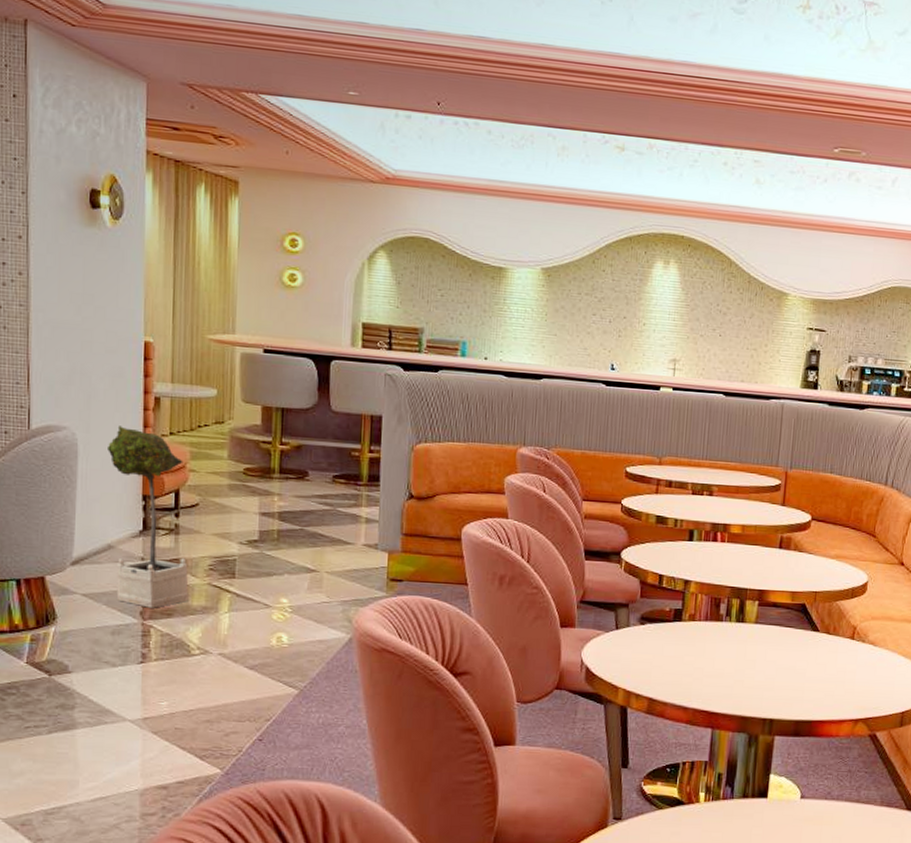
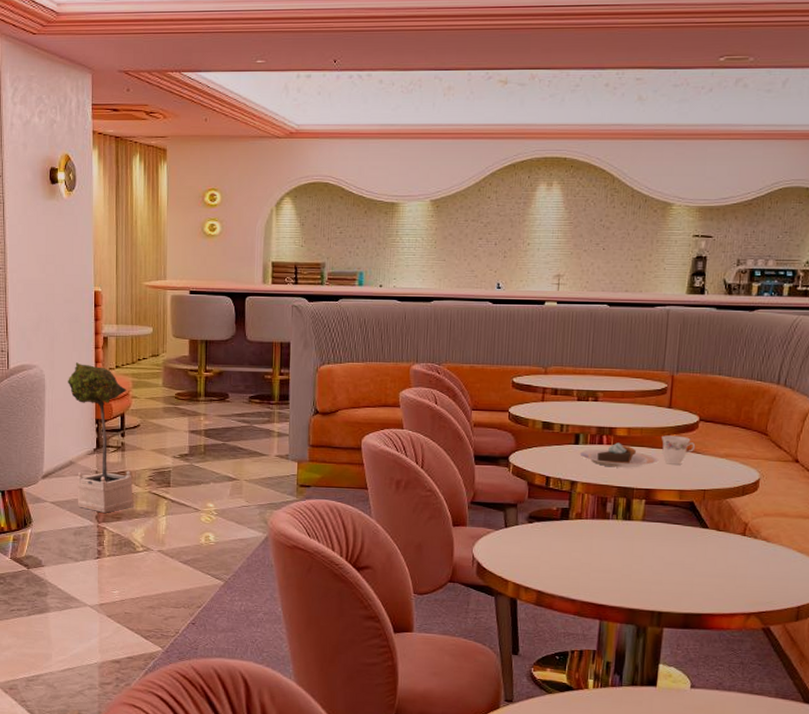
dessert: none [692,540,772,568] -> present [578,442,659,468]
teacup: none [774,534,808,565] -> present [661,435,696,465]

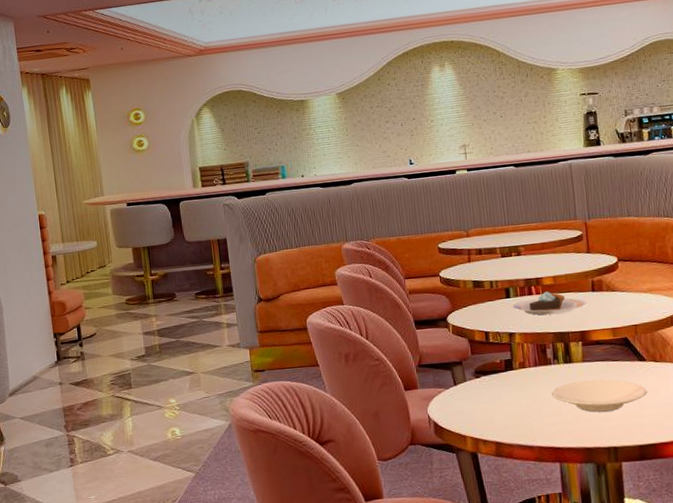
potted tree: present [68,362,133,513] -> none [23,282,99,422]
saucer: none [604,540,704,575] -> present [551,379,647,412]
teacup: present [661,435,696,465] -> none [585,277,620,306]

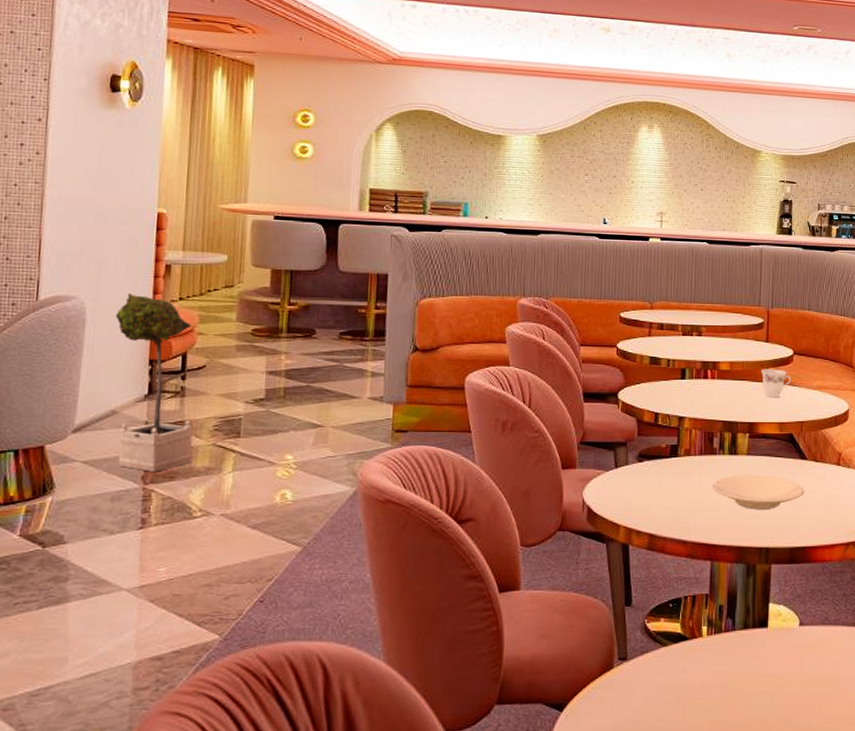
potted tree: none [23,282,99,422] -> present [116,293,193,472]
dessert: present [511,291,587,316] -> none [685,377,760,402]
teacup: none [585,277,620,306] -> present [760,369,792,397]

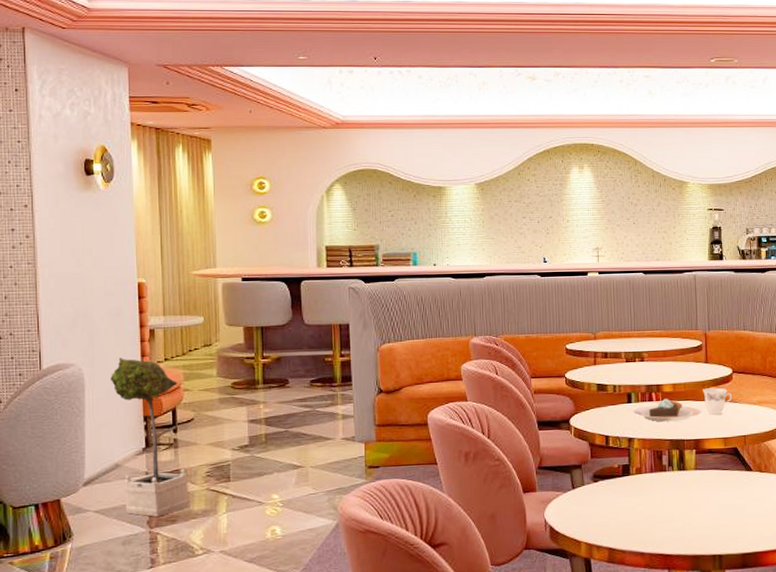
dessert: none [685,377,760,402] -> present [632,398,703,422]
saucer: present [712,475,804,509] -> none [664,487,752,520]

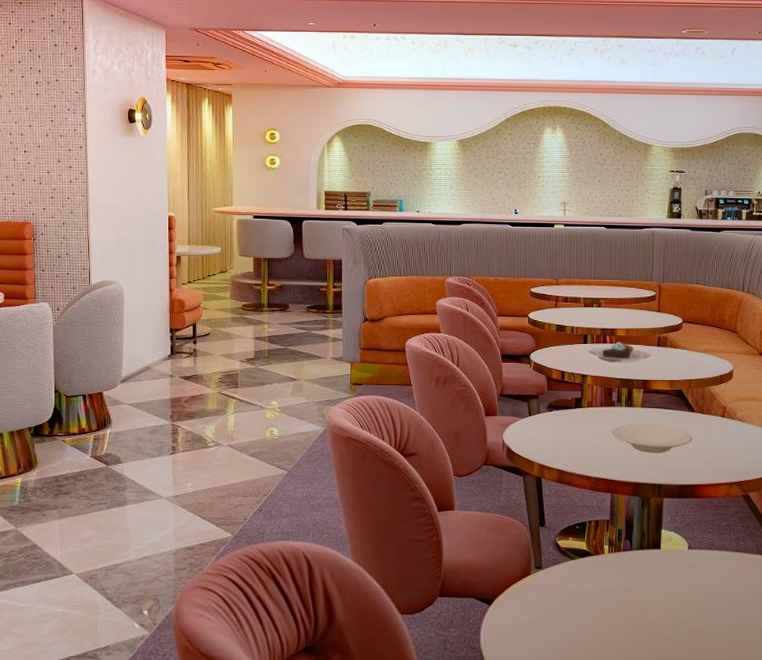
potted tree: present [111,358,190,517] -> none [145,278,205,412]
saucer: none [664,487,752,520] -> present [612,424,693,453]
teacup: present [702,387,733,415] -> none [653,335,681,359]

